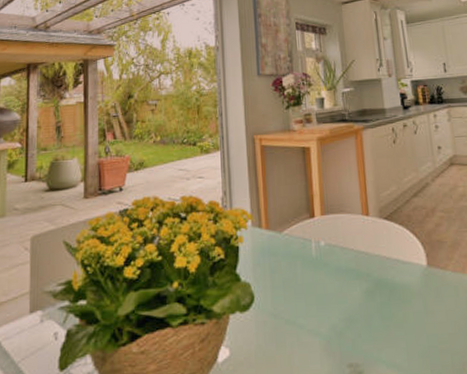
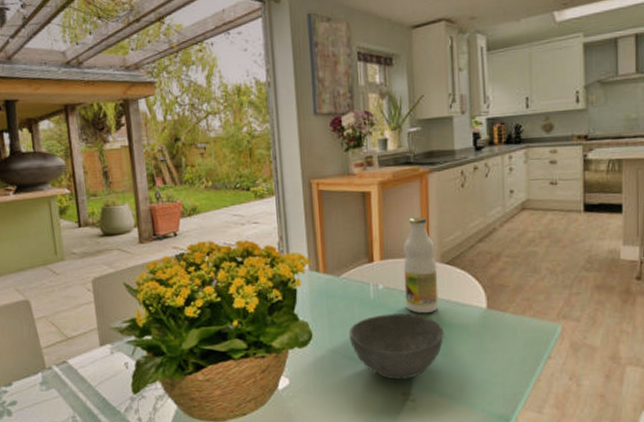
bowl: none [291,272,388,348] -> present [348,313,444,380]
bottle: none [342,172,380,273] -> present [403,217,439,314]

